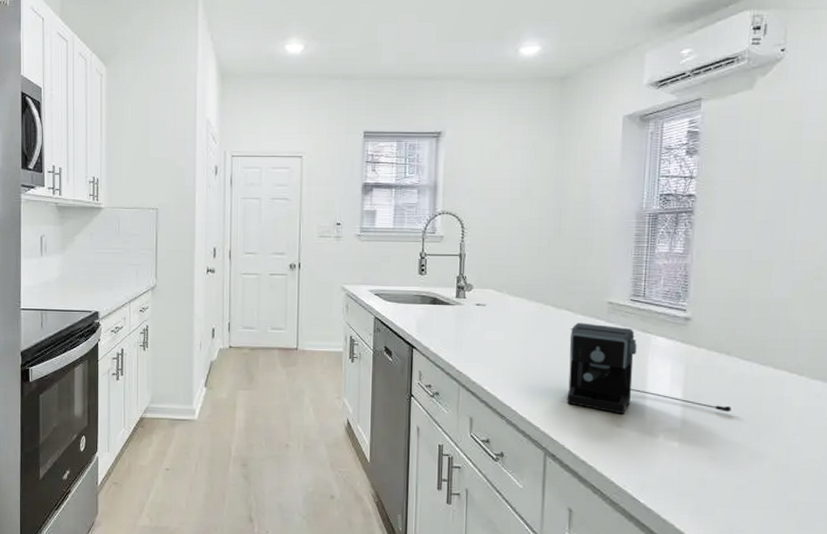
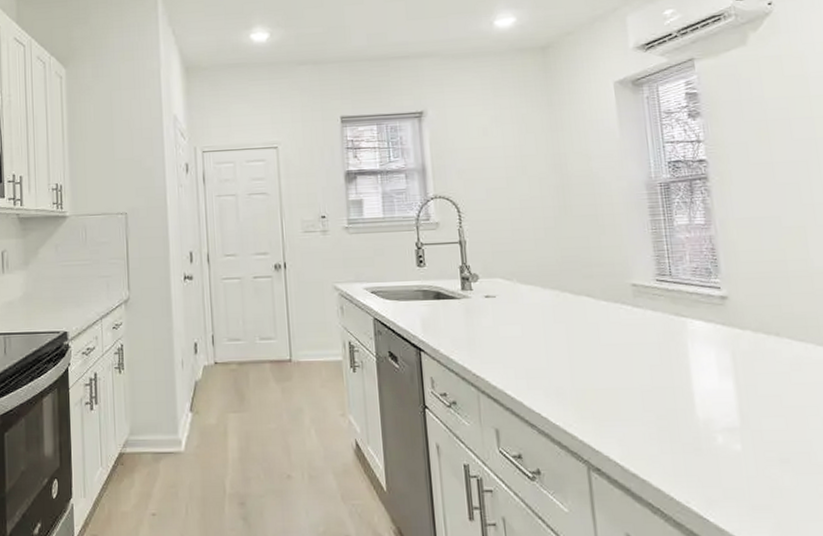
coffee maker: present [566,322,731,415] -> none [594,309,795,415]

